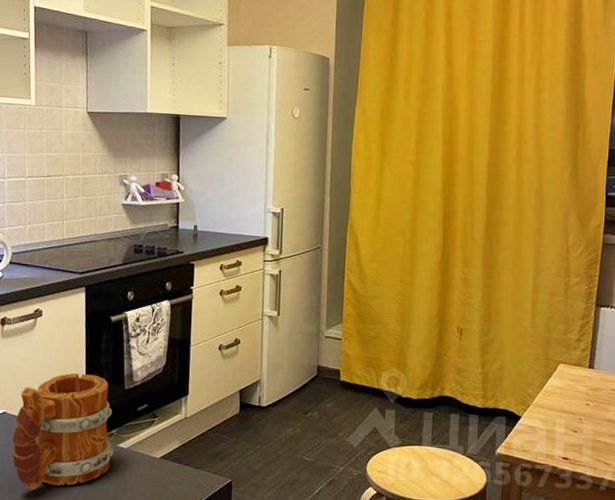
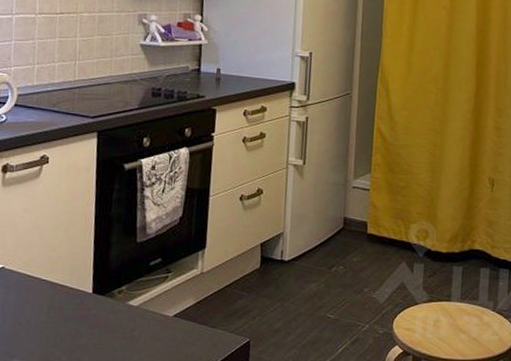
mug: present [12,372,114,491] -> none [9,224,123,353]

